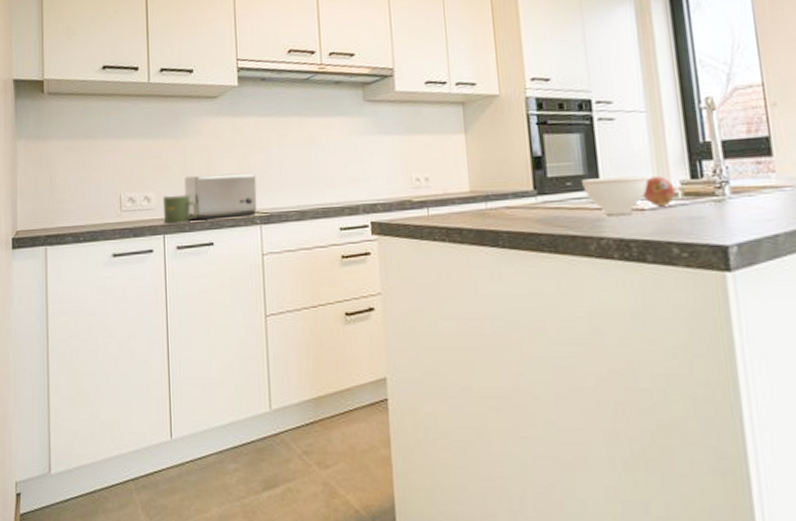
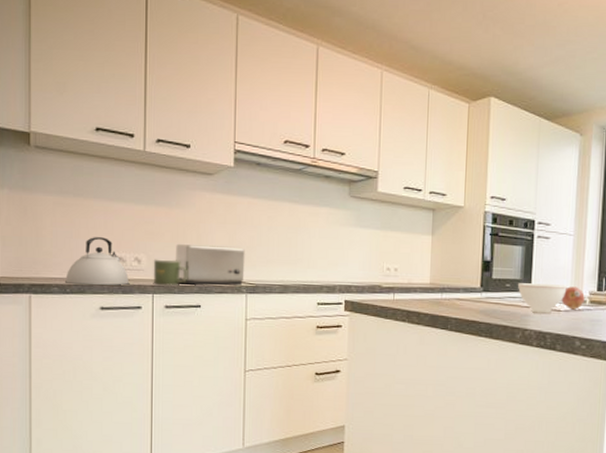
kettle: none [78,178,139,232] -> present [65,237,129,286]

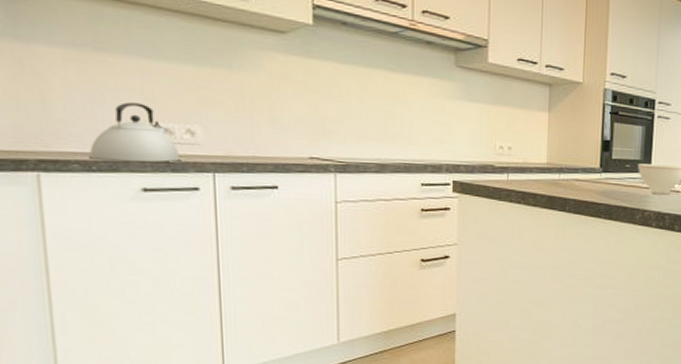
mug: present [153,259,187,287] -> none [212,131,259,165]
toaster: present [175,243,245,286] -> none [241,113,332,165]

